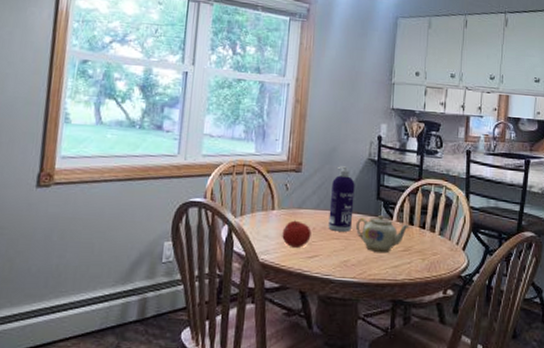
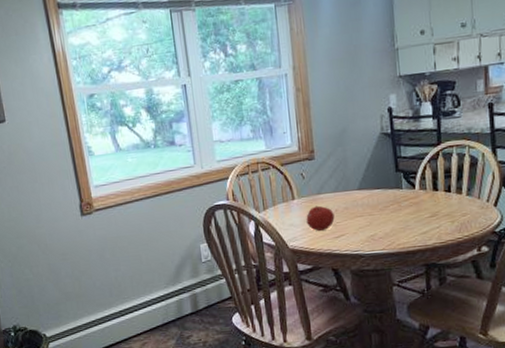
spray bottle: present [328,166,355,232] -> none [347,145,374,210]
teapot: present [356,214,410,252] -> none [378,185,434,222]

